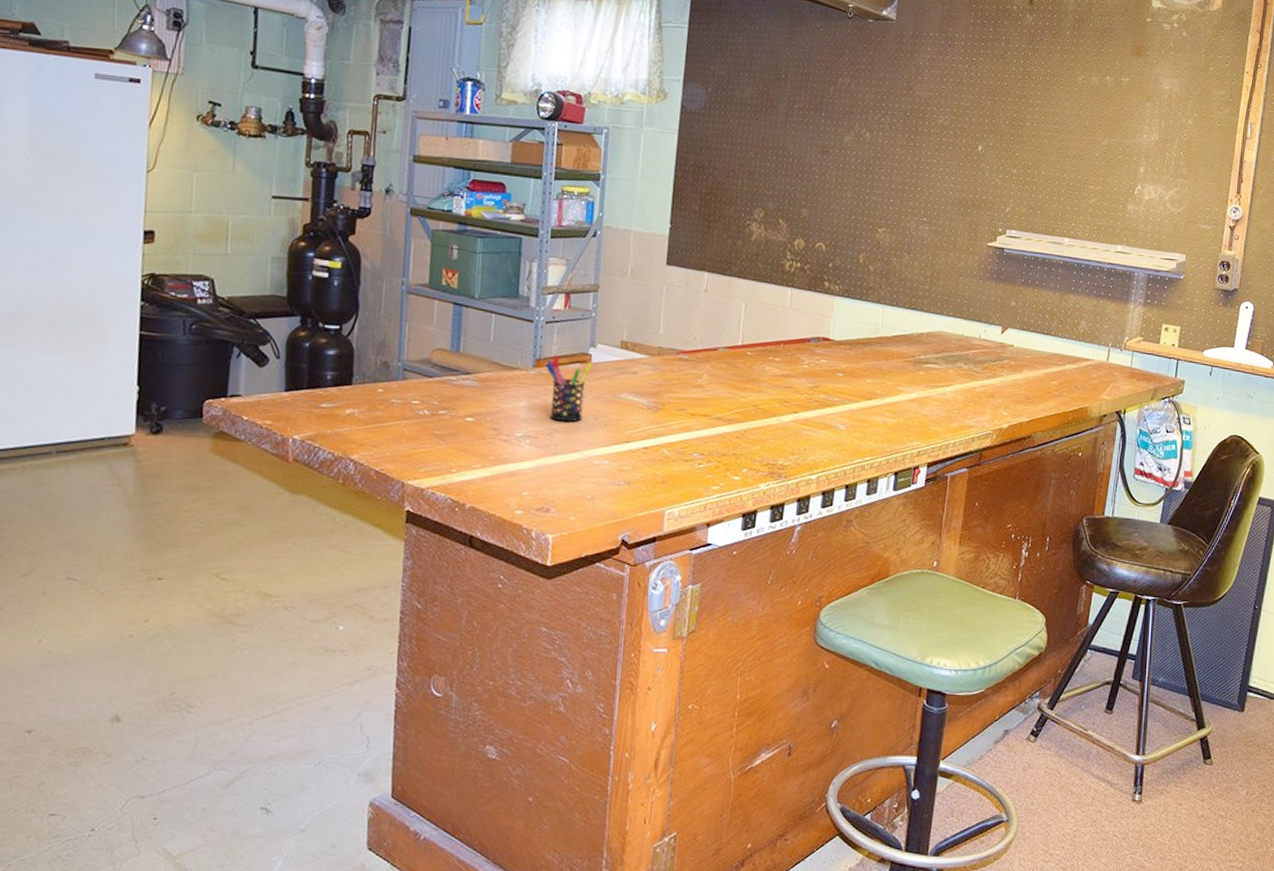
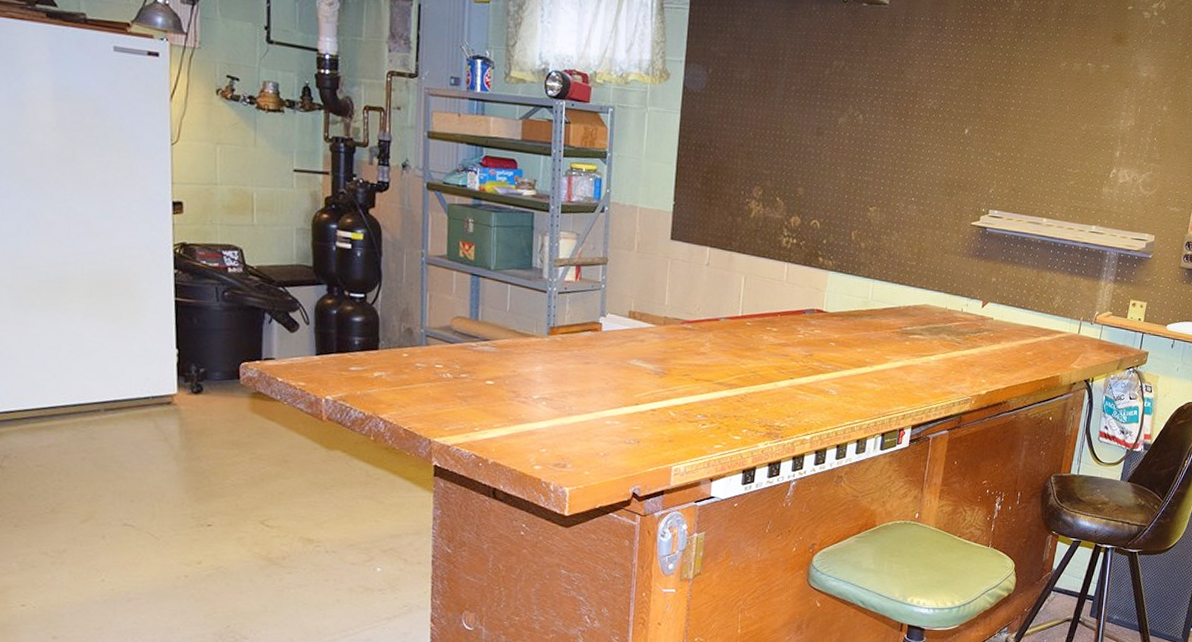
pen holder: present [545,355,592,422] -> none [559,324,603,386]

